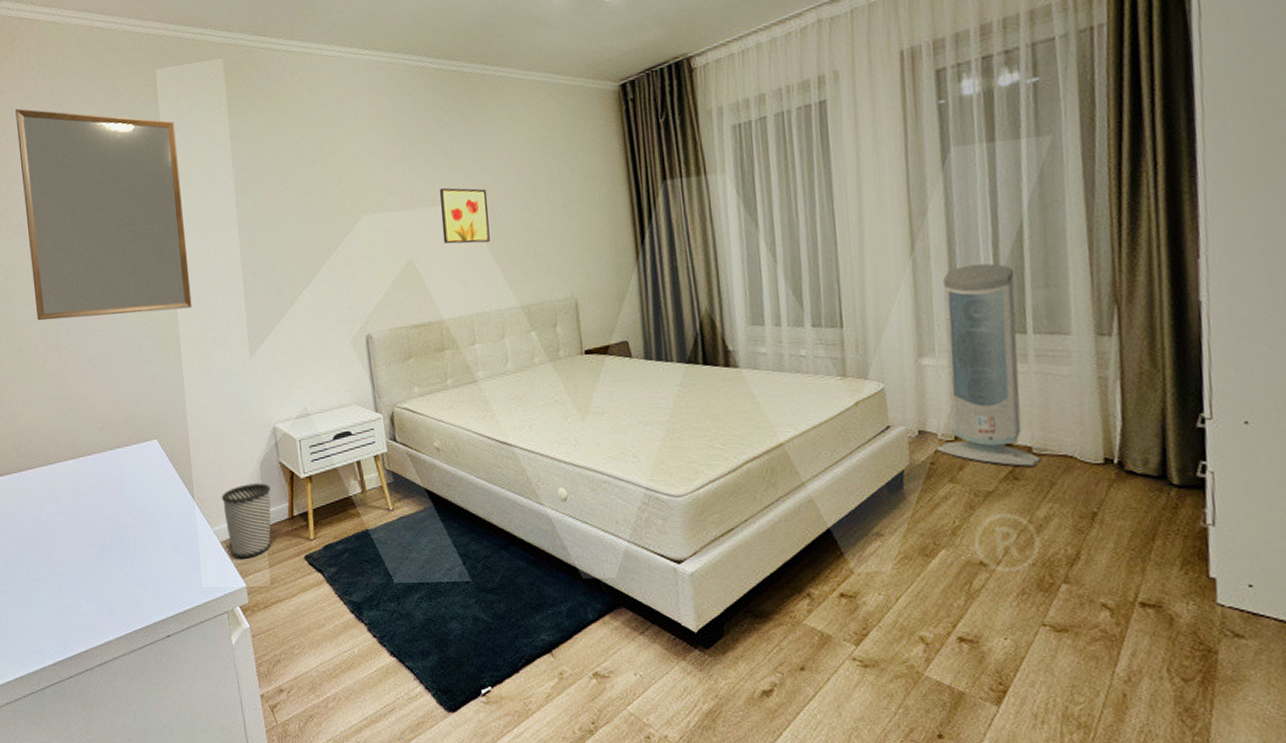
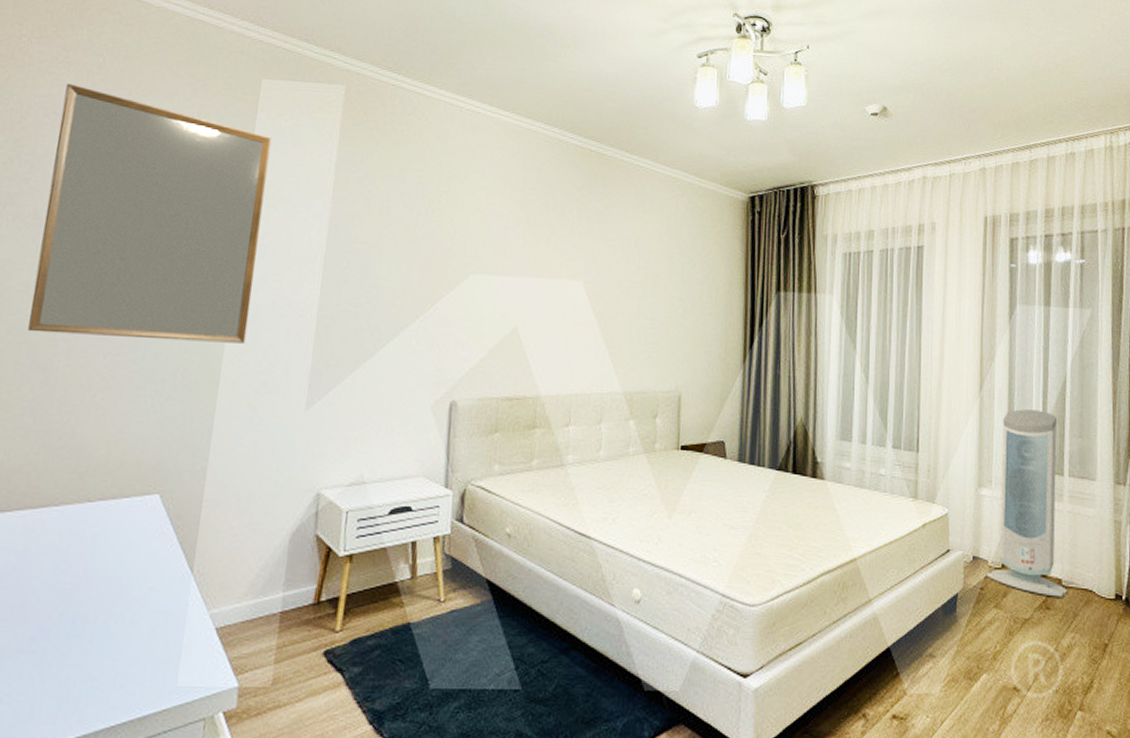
wastebasket: present [221,483,272,559] -> none [227,558,298,651]
wall art: present [439,187,490,244] -> none [554,261,607,323]

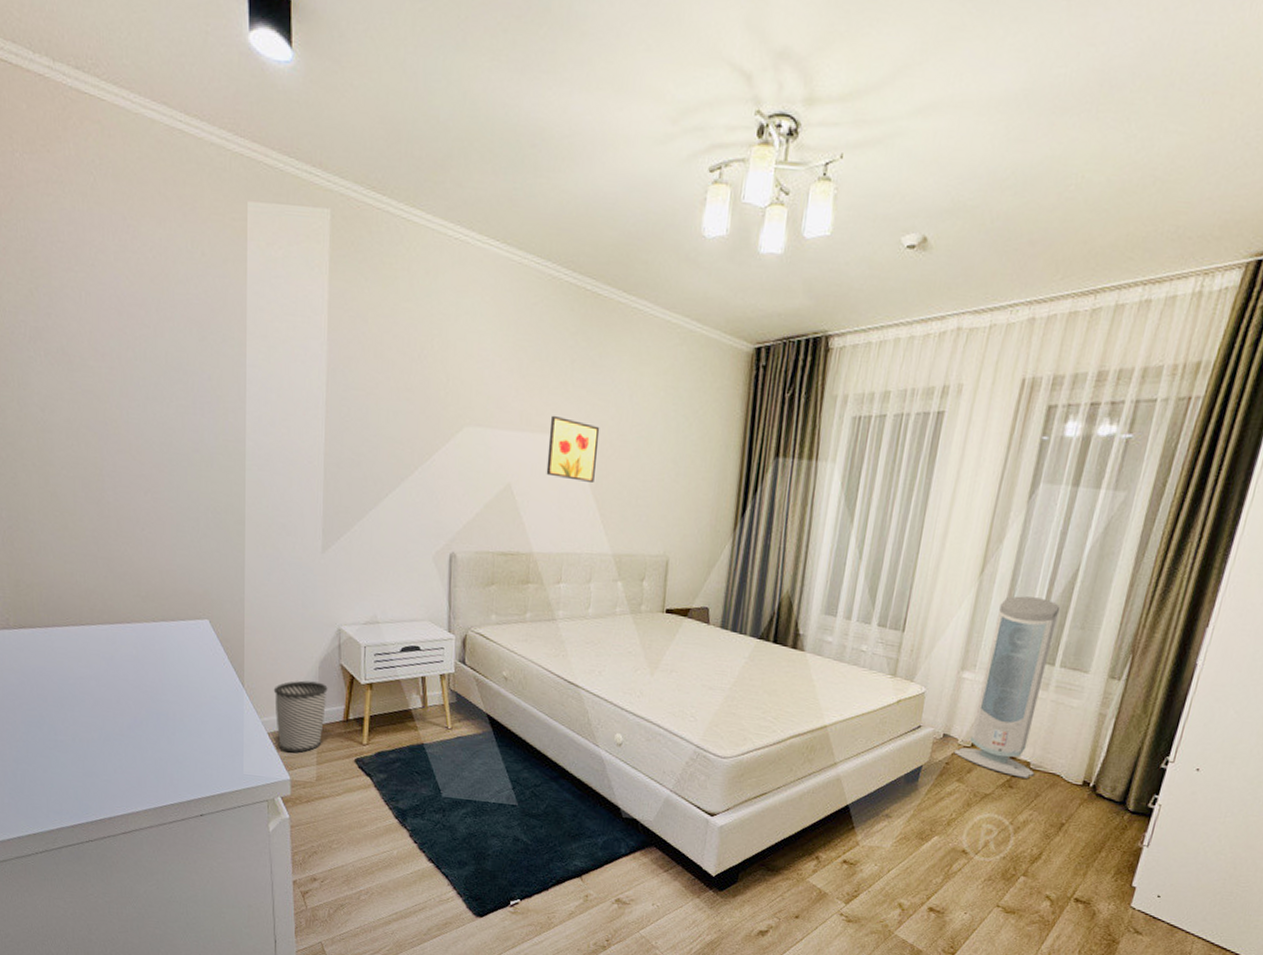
home mirror: present [28,83,272,344] -> none [65,207,264,487]
wastebasket: none [227,558,298,651] -> present [273,680,328,753]
wall art: none [554,261,607,323] -> present [546,415,600,482]

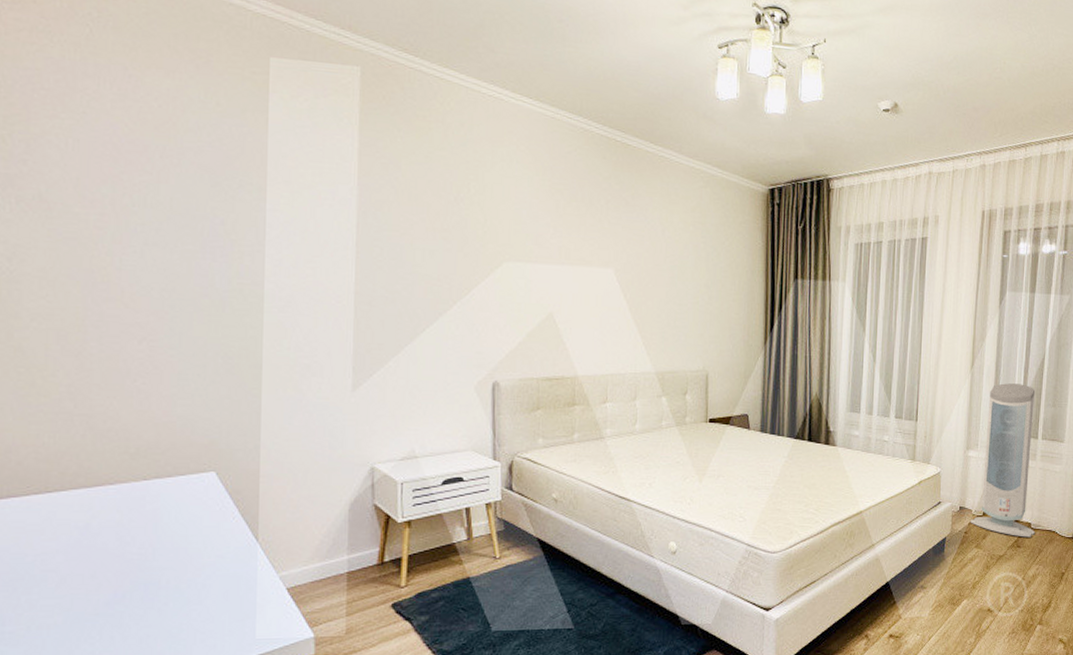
wastebasket: present [273,680,328,753] -> none [294,526,359,607]
wall art: present [546,415,600,482] -> none [587,249,637,308]

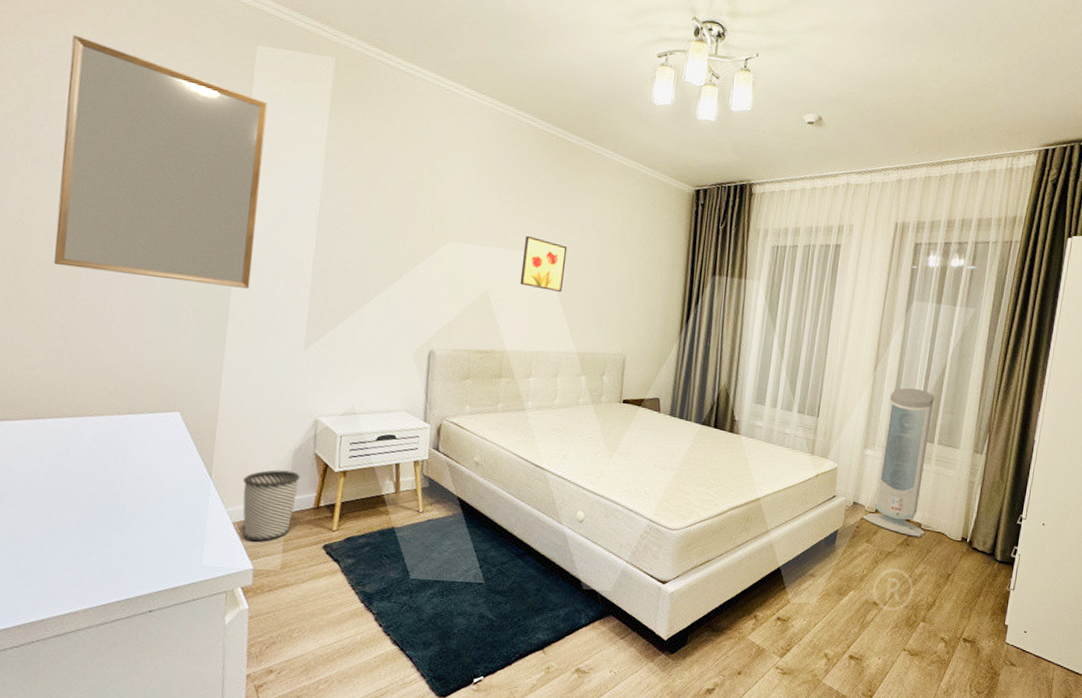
home mirror: none [51,56,287,329] -> present [54,35,268,289]
wastebasket: none [294,526,359,607] -> present [242,470,300,542]
wall art: none [587,249,637,308] -> present [520,235,568,292]

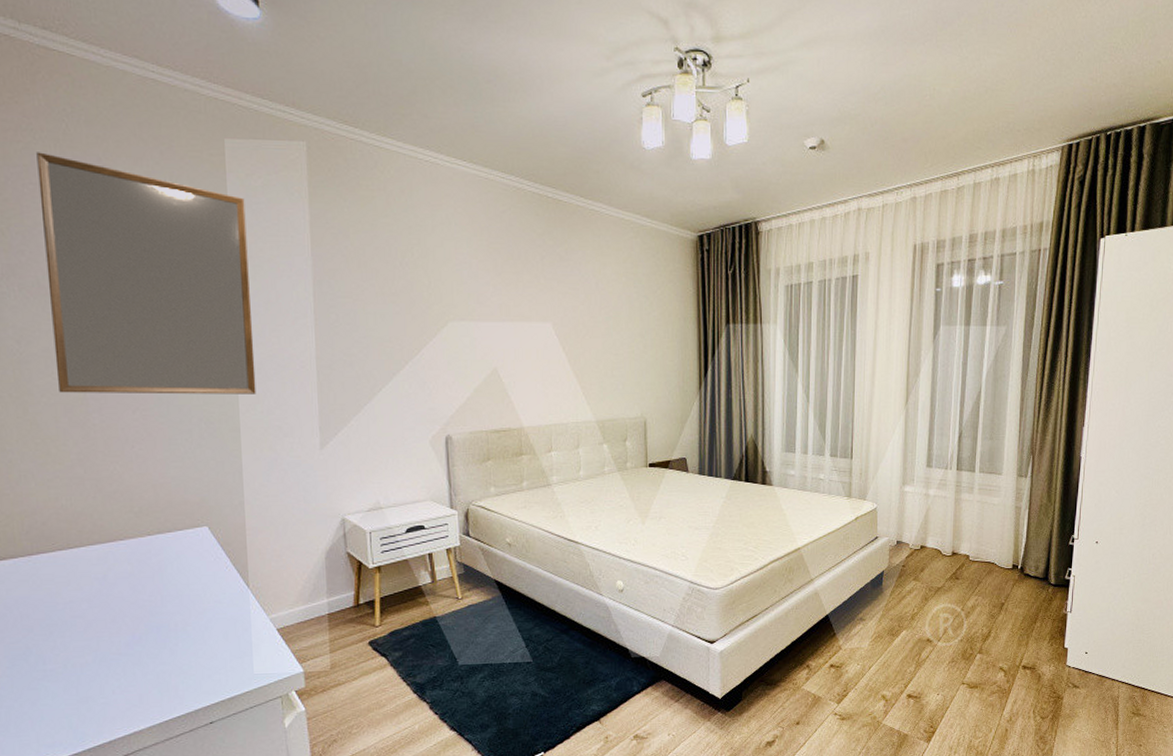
wastebasket: present [242,470,300,542] -> none [280,572,336,645]
wall art: present [520,235,568,292] -> none [527,305,573,360]
air purifier: present [862,388,934,537] -> none [907,418,974,570]

